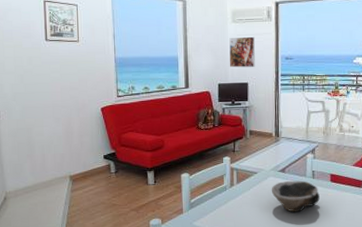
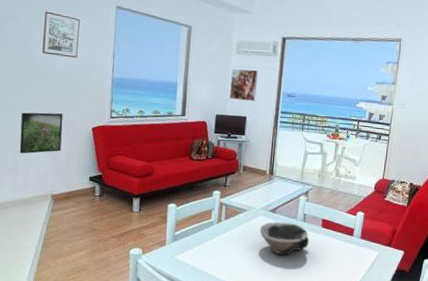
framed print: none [31,97,73,140] -> present [19,112,63,154]

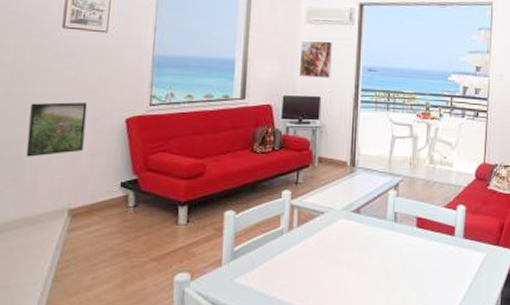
bowl: present [259,222,309,256] -> none [341,225,402,267]

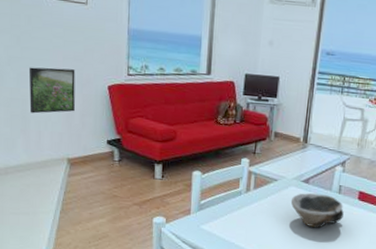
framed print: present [298,41,333,78] -> none [260,21,295,59]
bowl: none [341,225,402,267] -> present [290,193,344,228]

